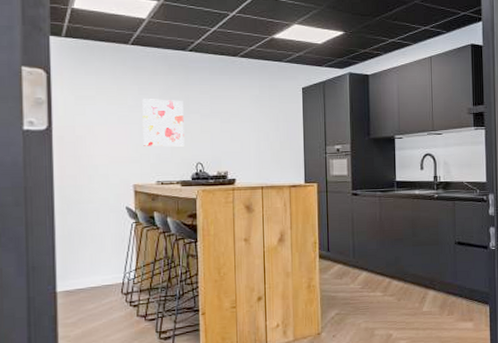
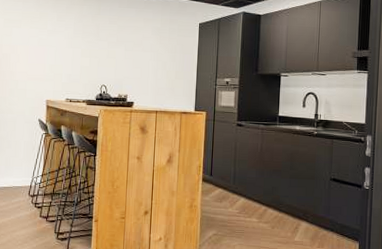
wall art: present [142,99,185,147] -> none [57,25,94,70]

